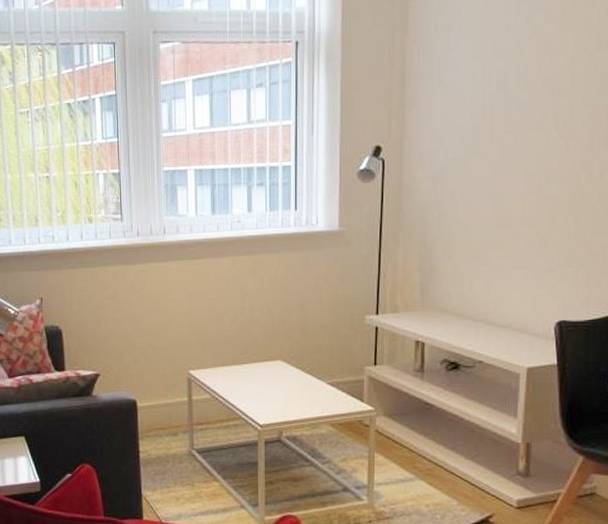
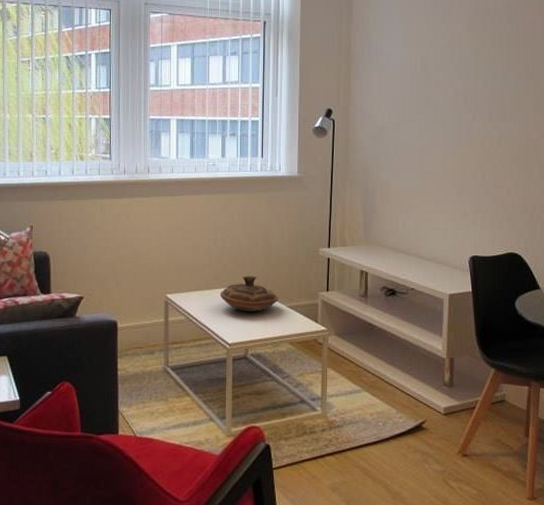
decorative bowl: none [249,348,317,389] -> present [220,275,278,311]

